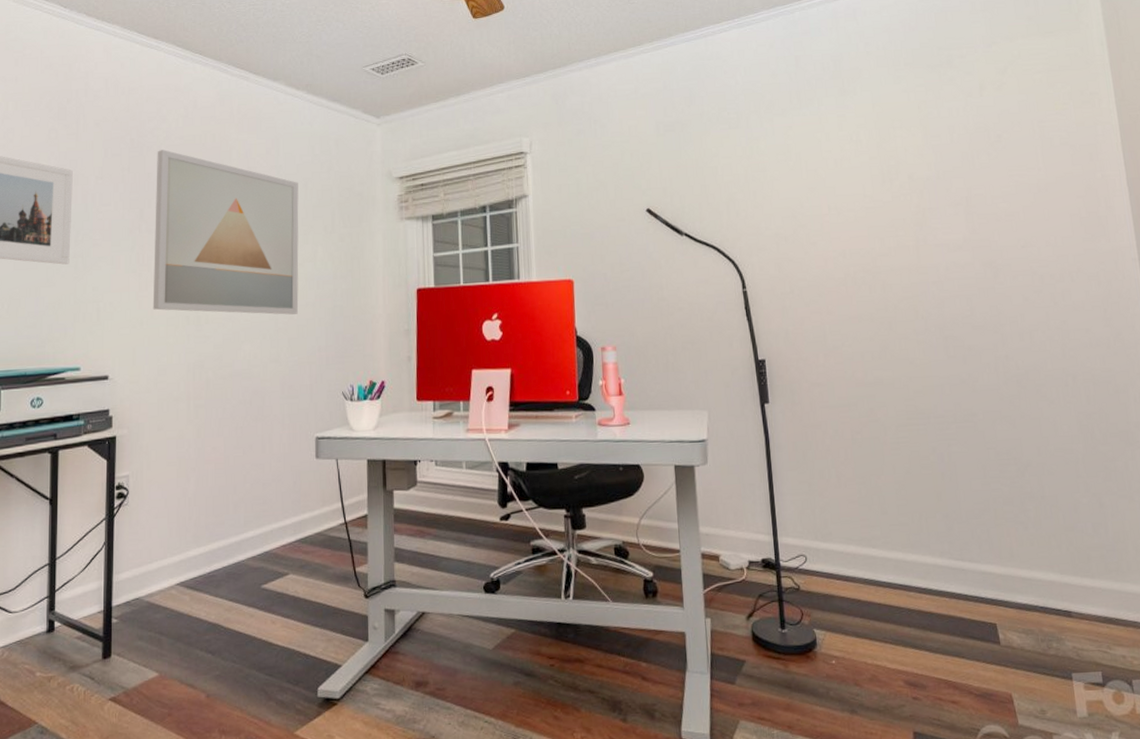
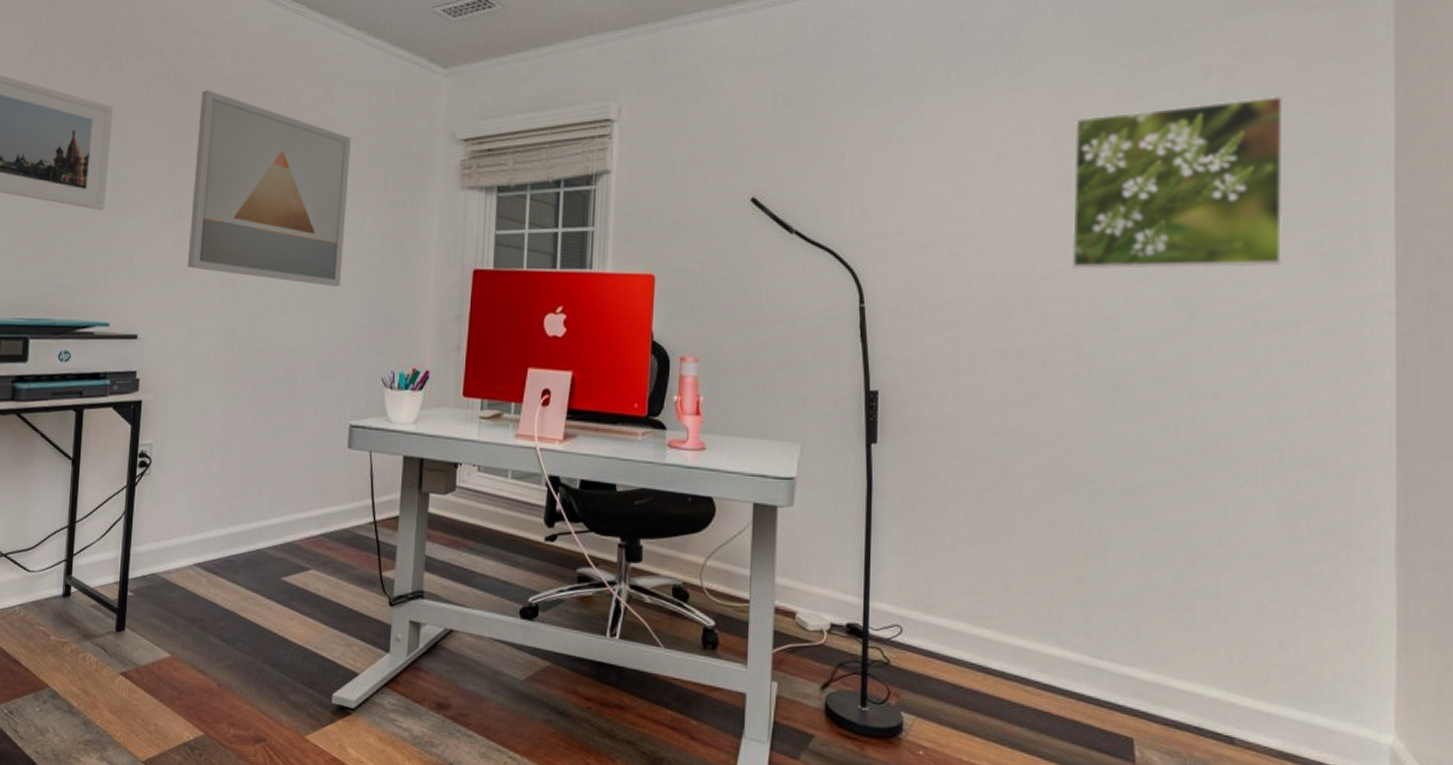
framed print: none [890,100,1054,246] -> present [1071,95,1284,269]

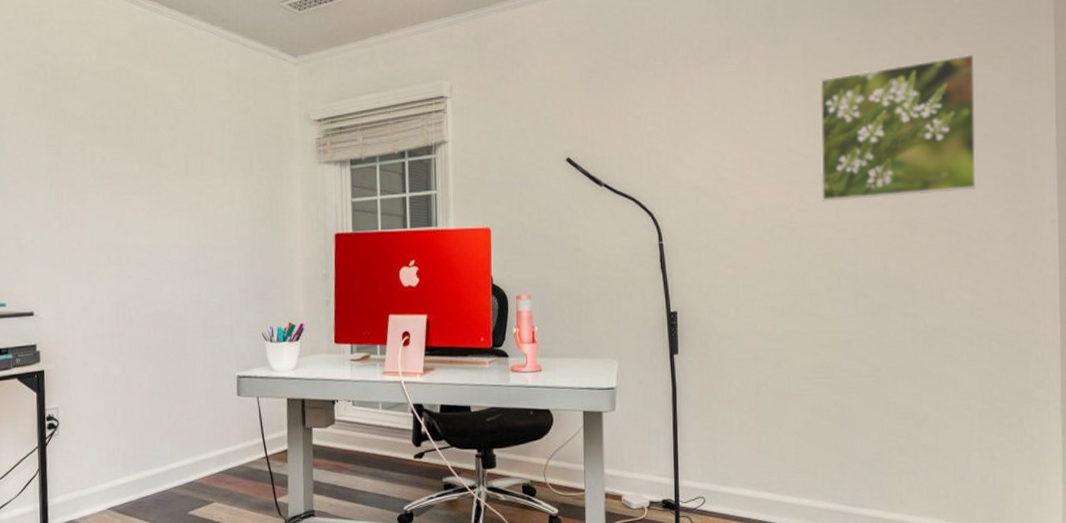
wall art: present [187,90,351,287] -> none [71,85,218,257]

